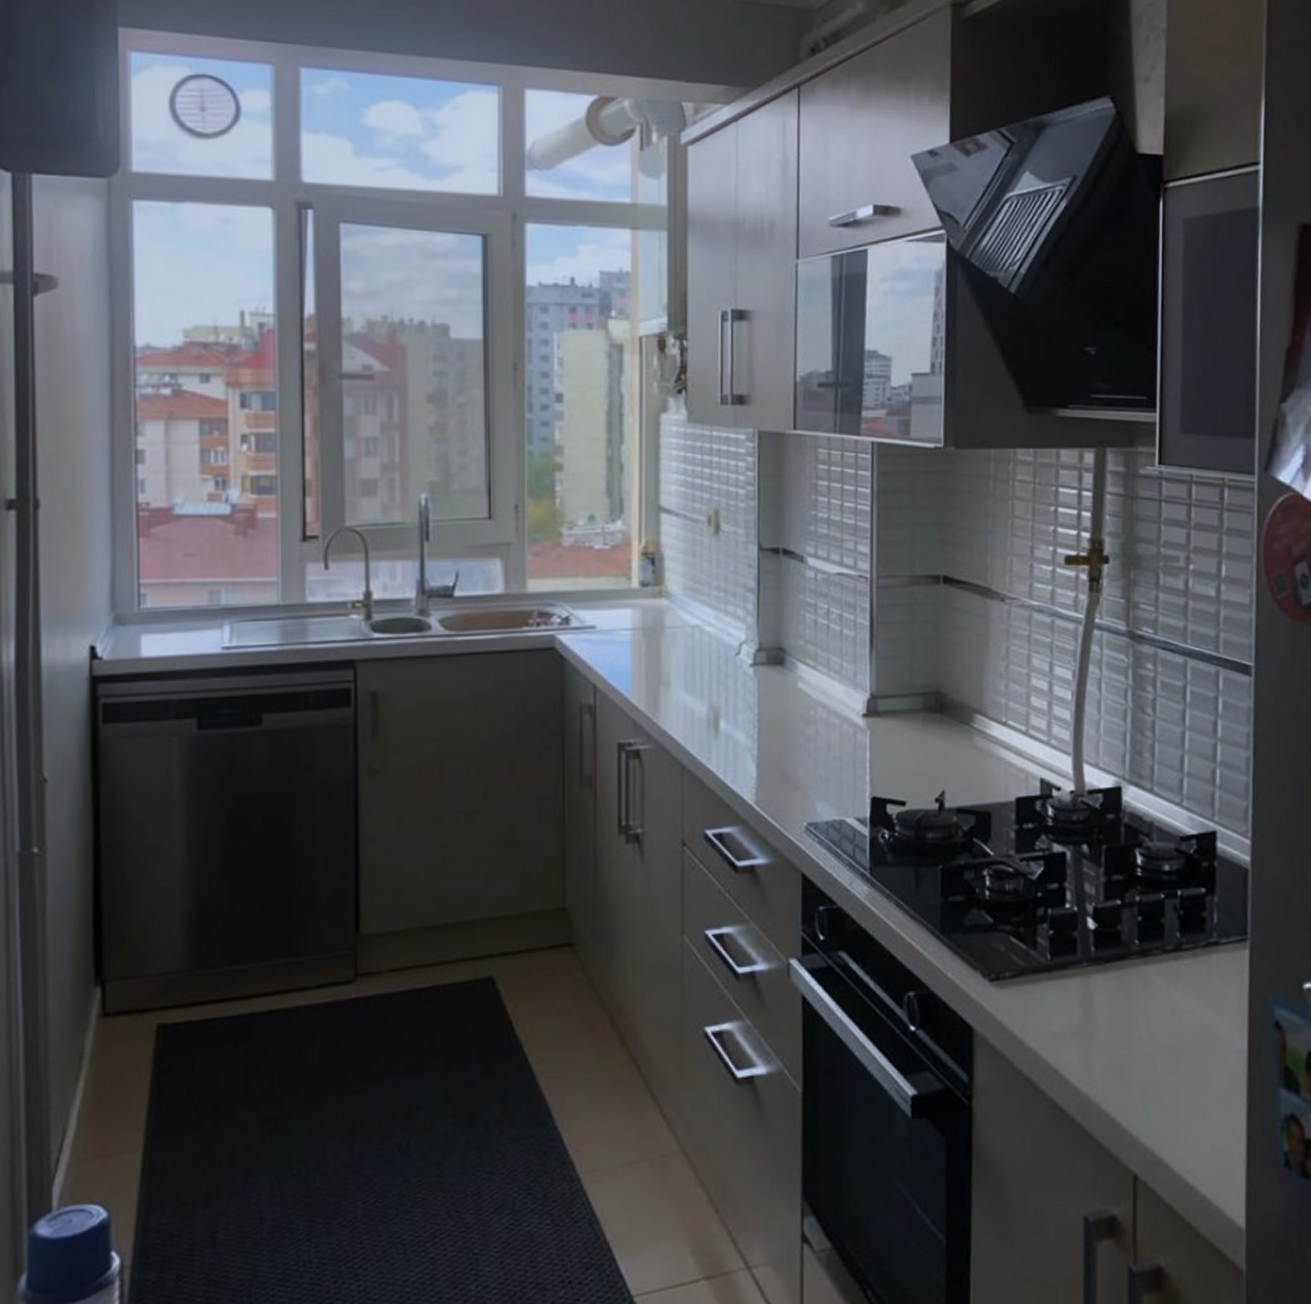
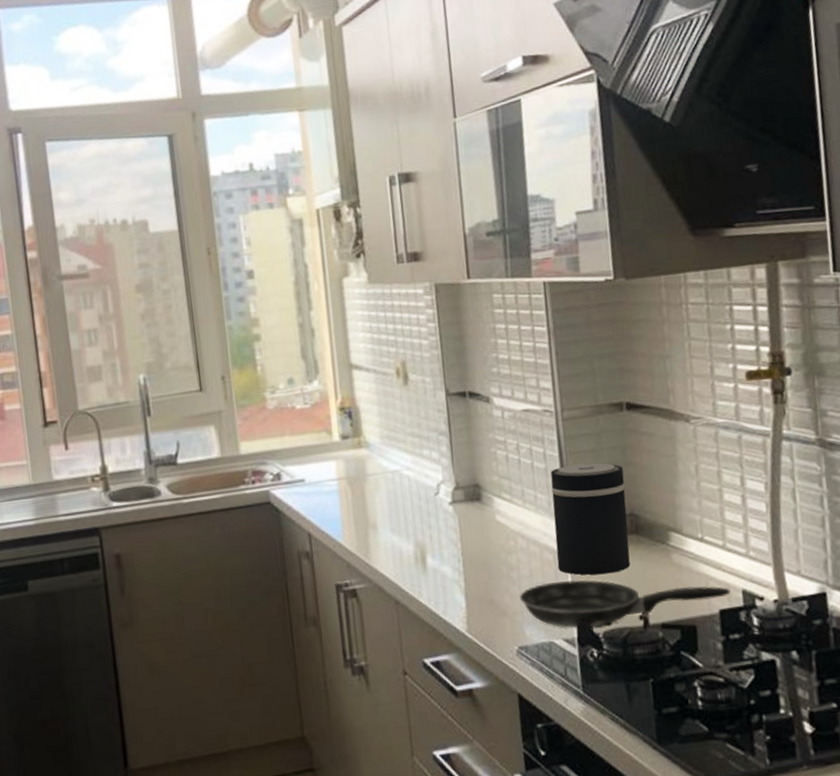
frying pan: none [814,756,1029,808] -> present [520,579,731,629]
cylinder: none [856,634,934,753] -> present [550,462,631,575]

